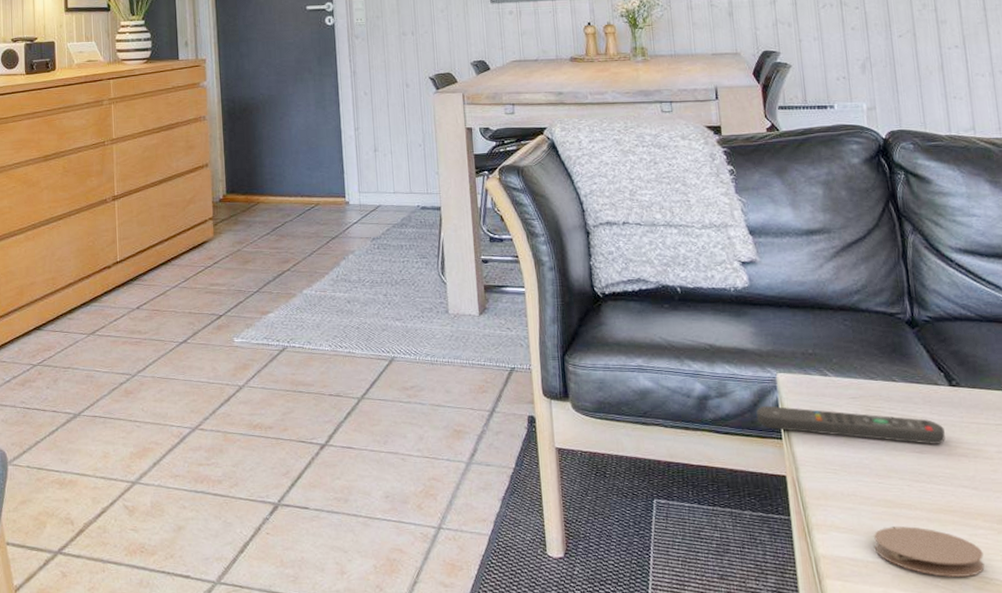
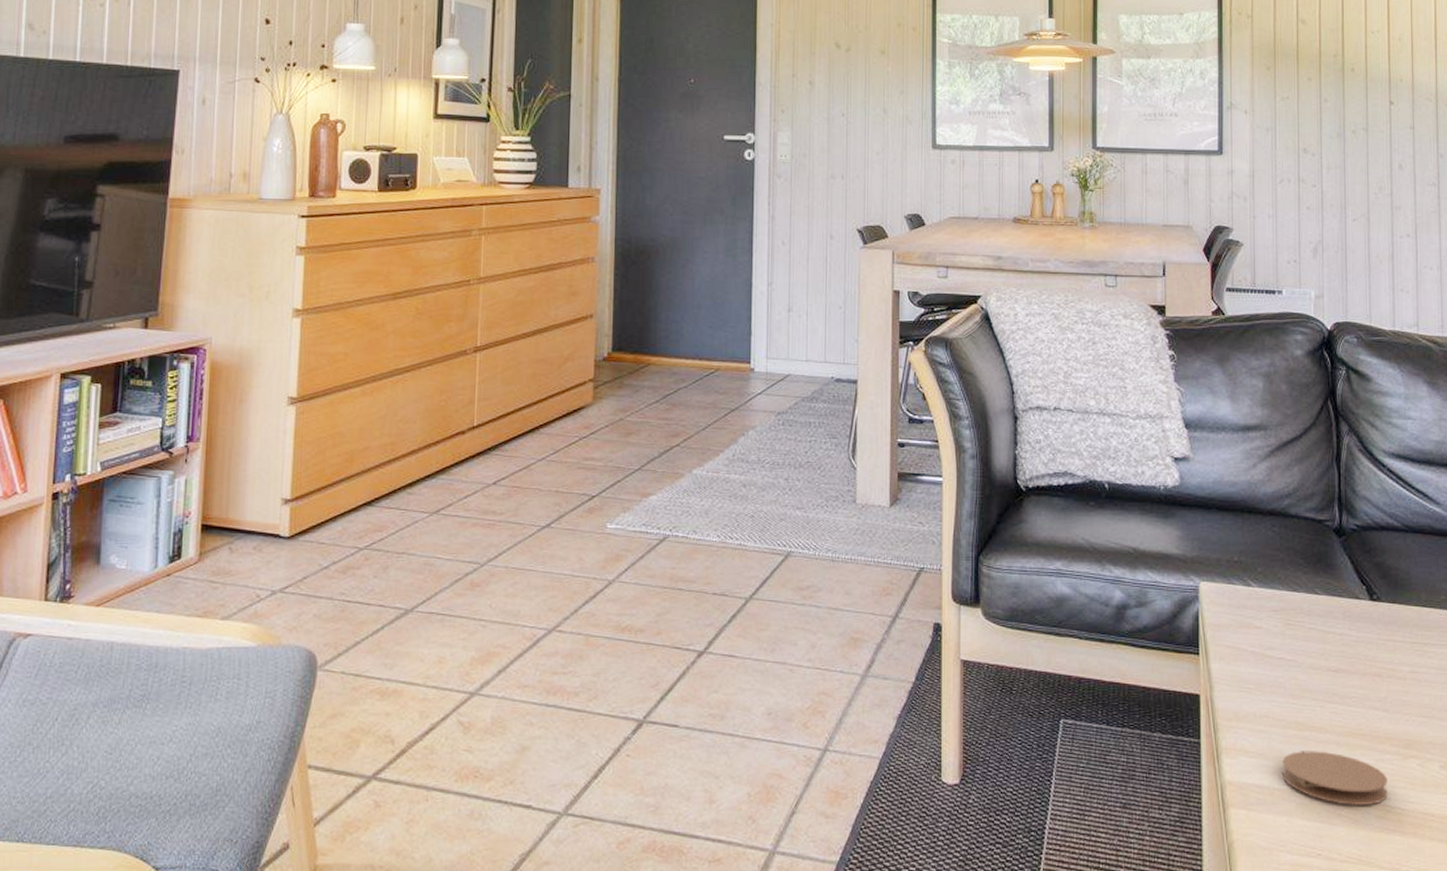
remote control: present [756,405,945,444] -> none [1175,617,1361,663]

